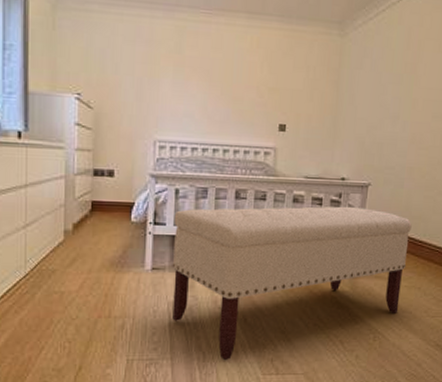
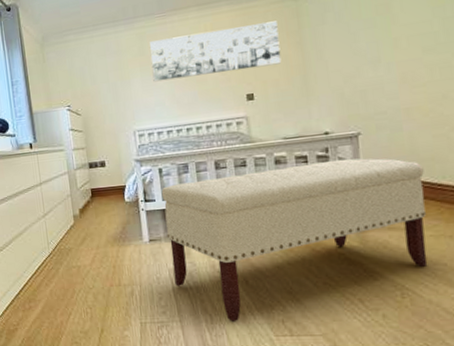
wall art: none [186,40,321,100] -> present [149,21,282,82]

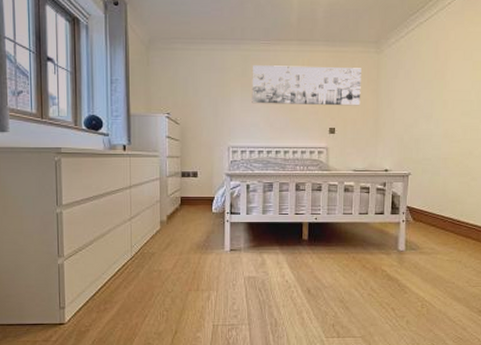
bench: present [161,158,428,323] -> none [246,193,450,326]

